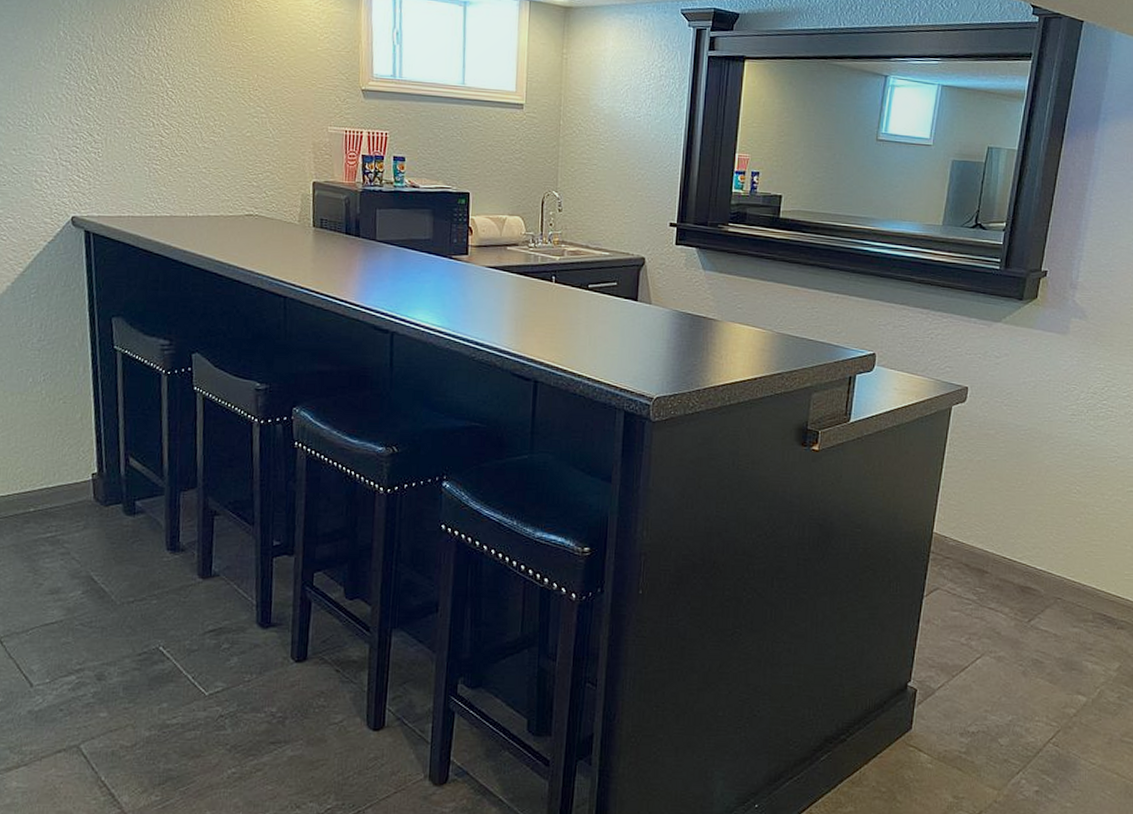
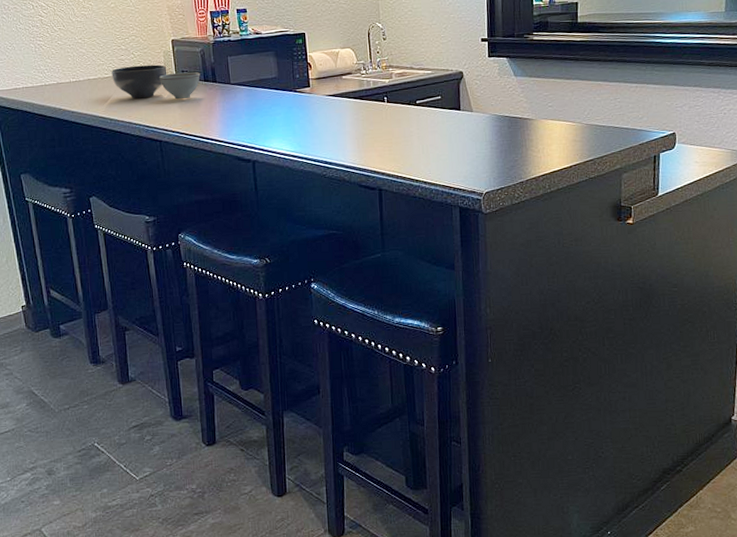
bowl: none [236,206,303,246] -> present [110,64,167,99]
bowl: none [292,220,342,252] -> present [158,71,200,100]

